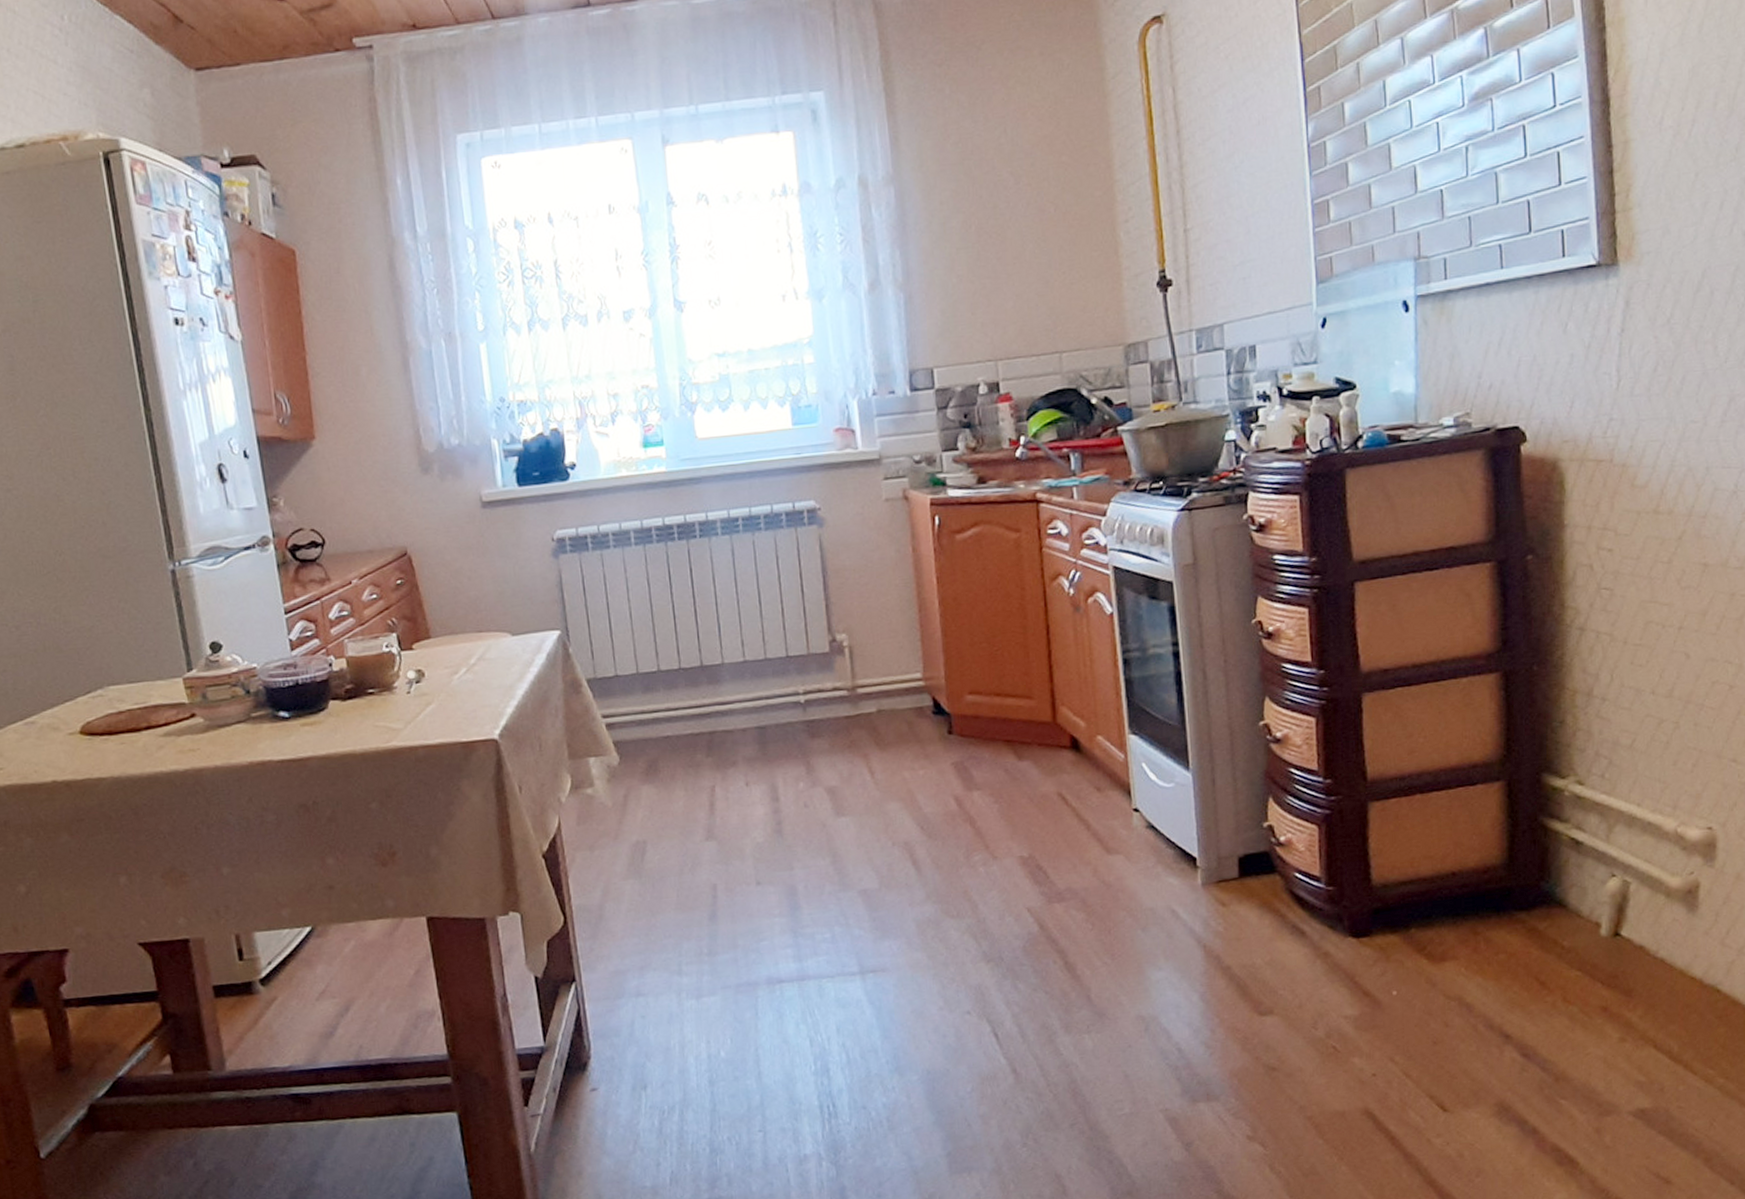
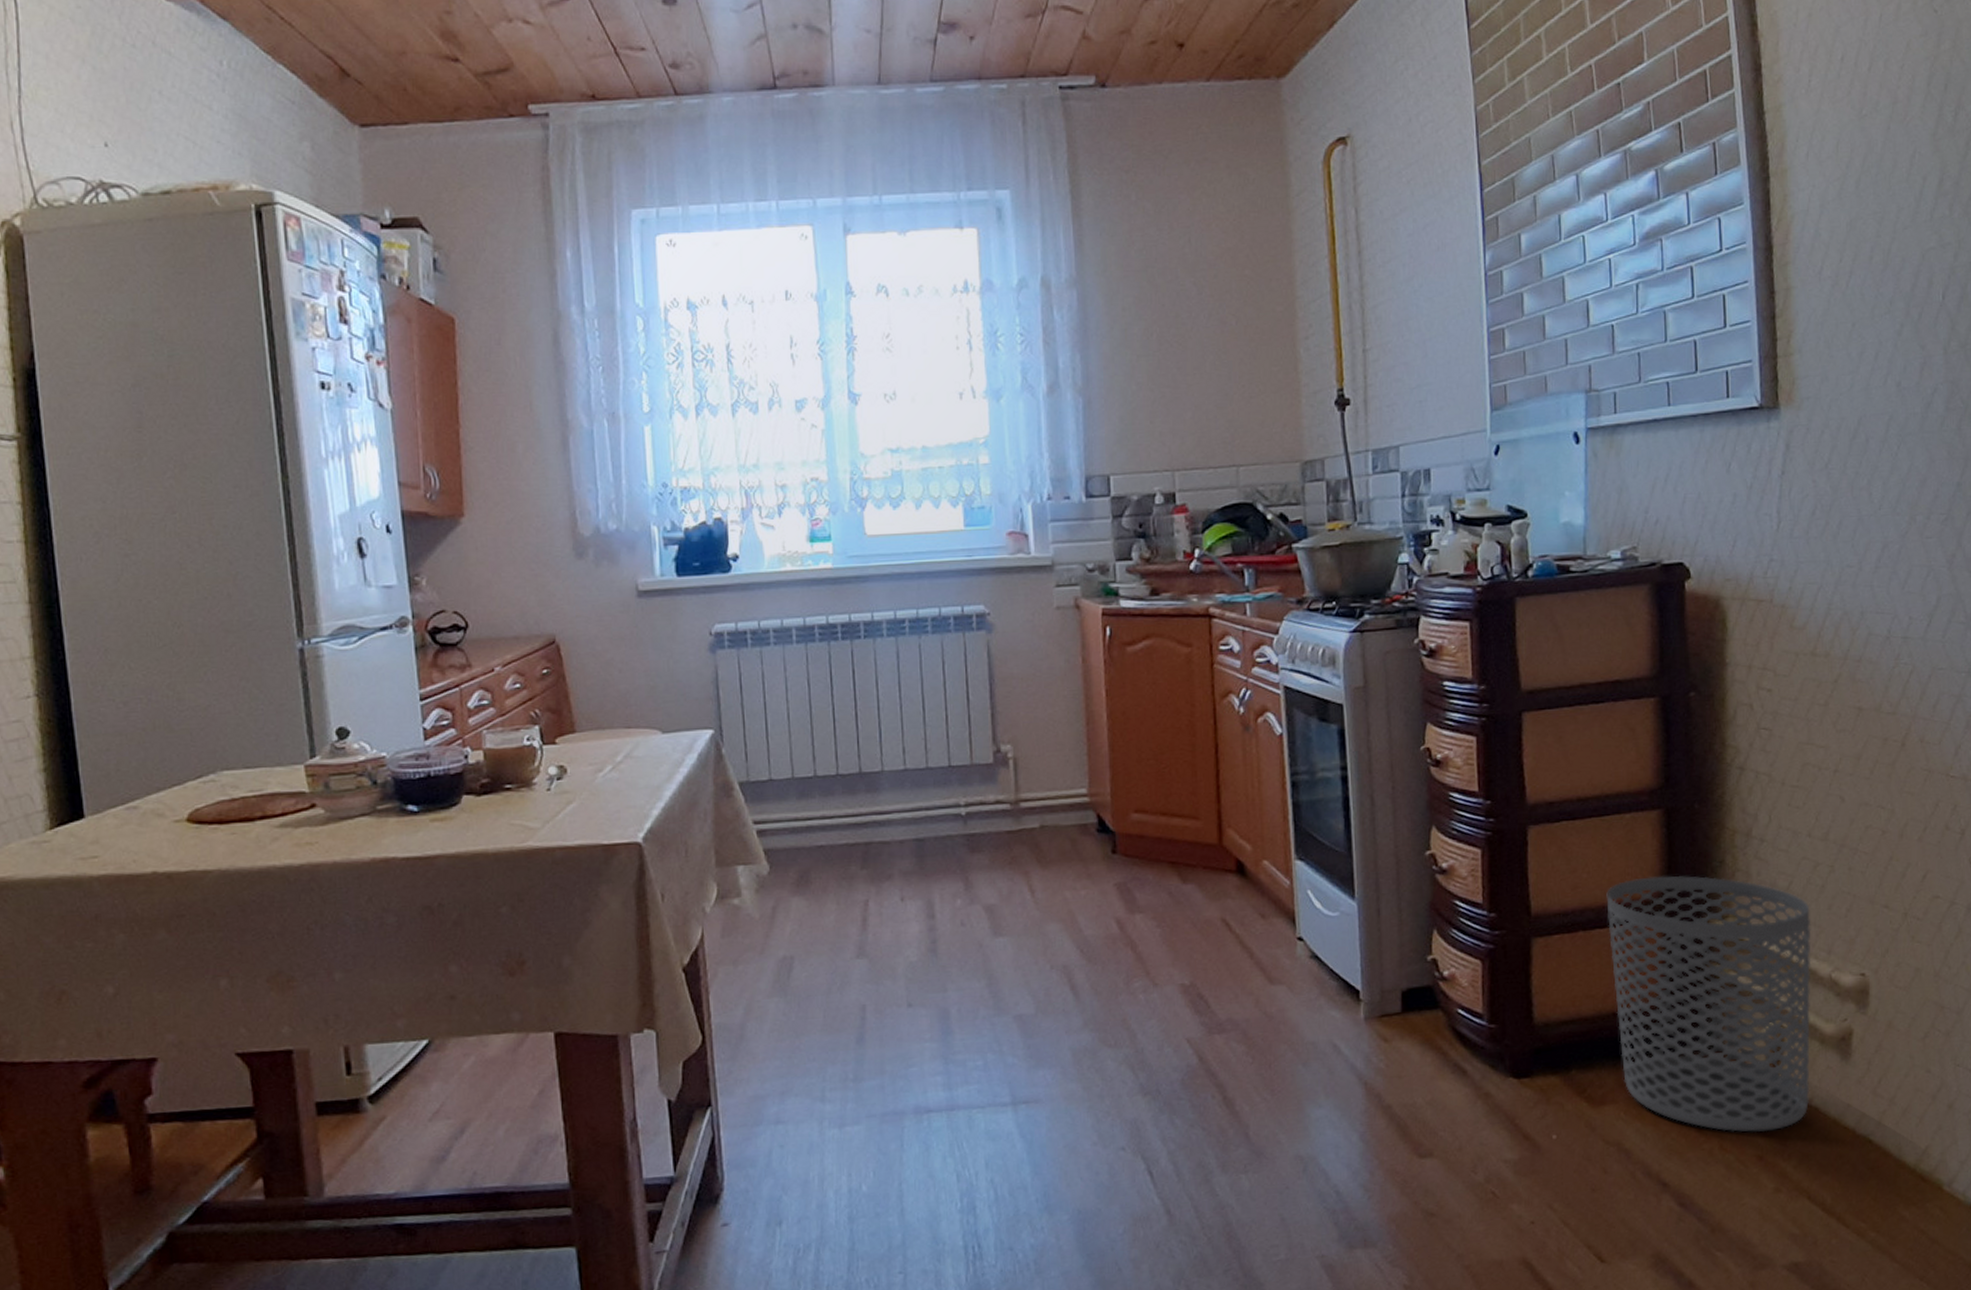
waste bin: none [1444,737,1656,985] -> present [1606,875,1811,1132]

